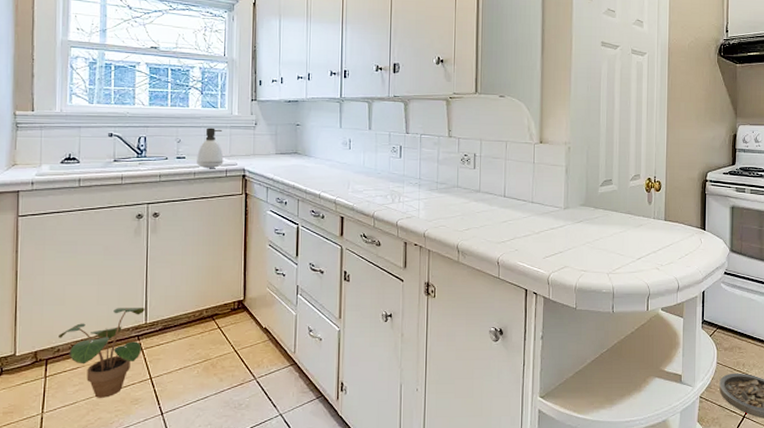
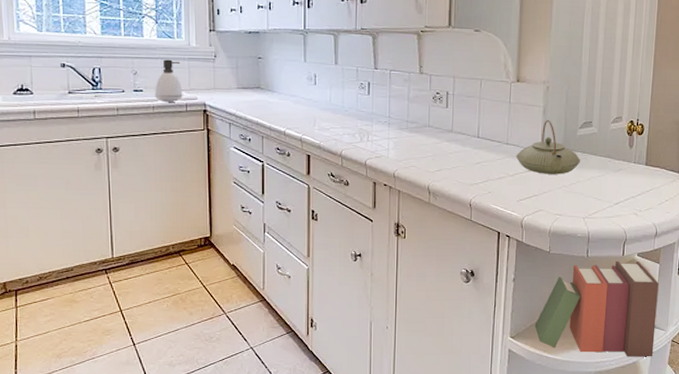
potted plant: present [59,308,145,398] -> none [26,242,111,328]
teapot: none [540,178,603,231] -> present [515,119,581,175]
books: none [563,315,684,415] -> present [534,260,659,357]

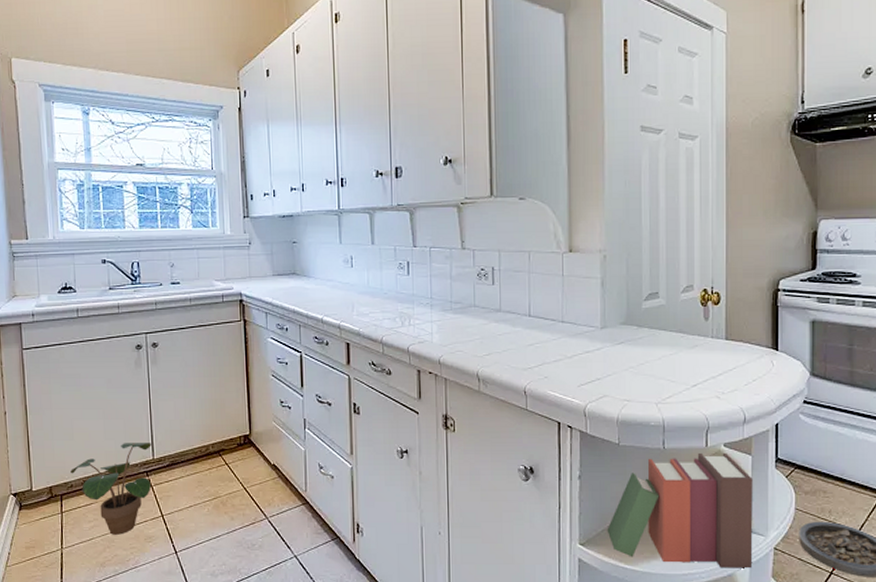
potted plant: none [26,242,111,328] -> present [71,443,152,535]
soap dispenser: present [155,59,183,103] -> none [191,249,219,294]
teapot: present [515,119,581,175] -> none [573,292,649,354]

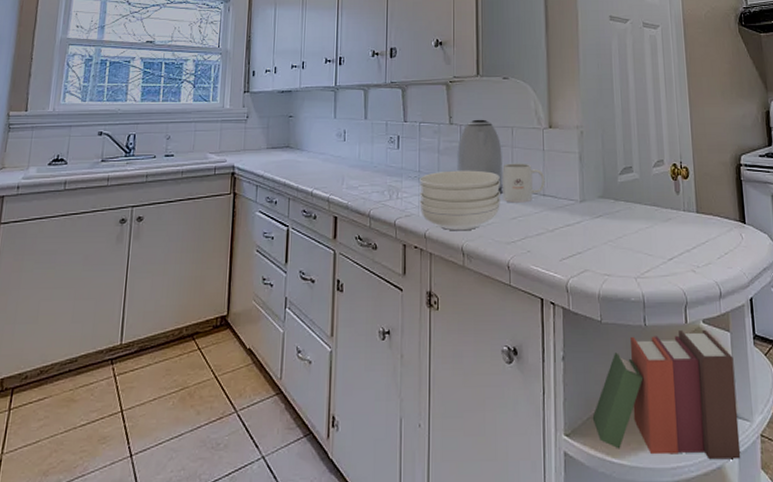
potted plant: present [71,443,152,535] -> none [28,326,121,436]
bowl: none [432,296,517,357] -> present [419,170,501,231]
kettle: none [470,243,519,320] -> present [457,119,503,194]
mug: none [518,289,564,330] -> present [502,163,545,203]

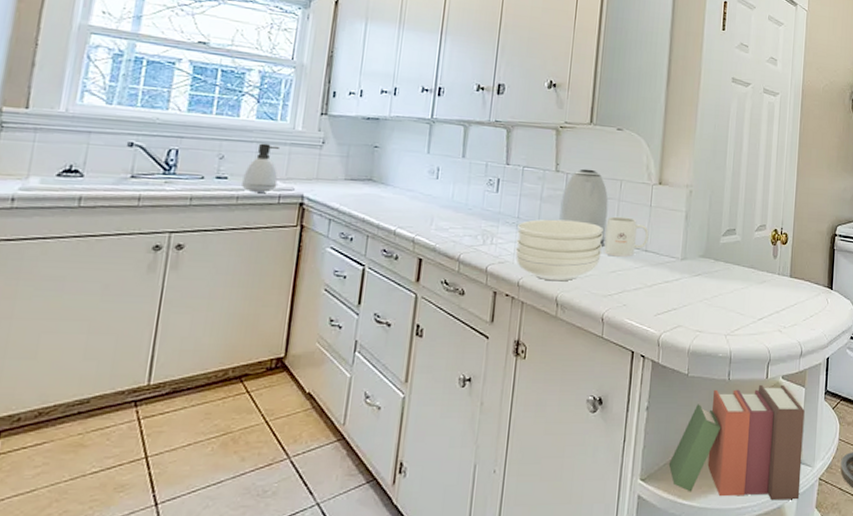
soap dispenser: none [185,122,213,167] -> present [242,143,279,193]

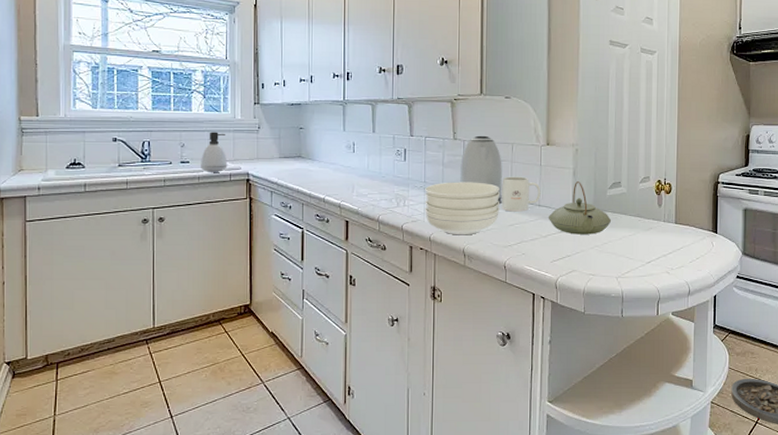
teapot: none [654,225,724,286] -> present [548,180,612,235]
books: present [668,384,805,501] -> none [572,320,695,421]

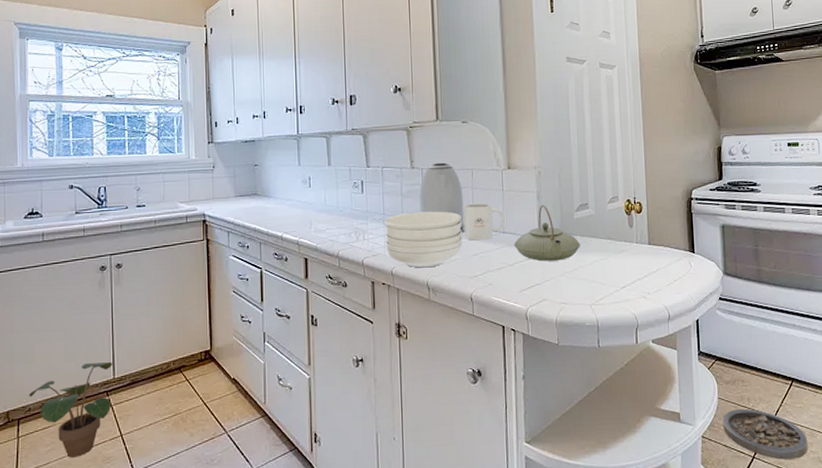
potted plant: none [68,312,153,401] -> present [29,362,112,458]
soap dispenser: present [201,132,227,173] -> none [157,173,183,216]

